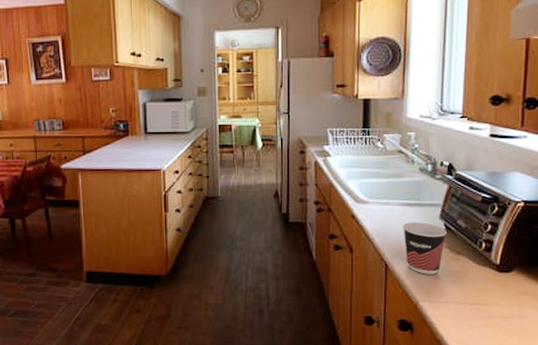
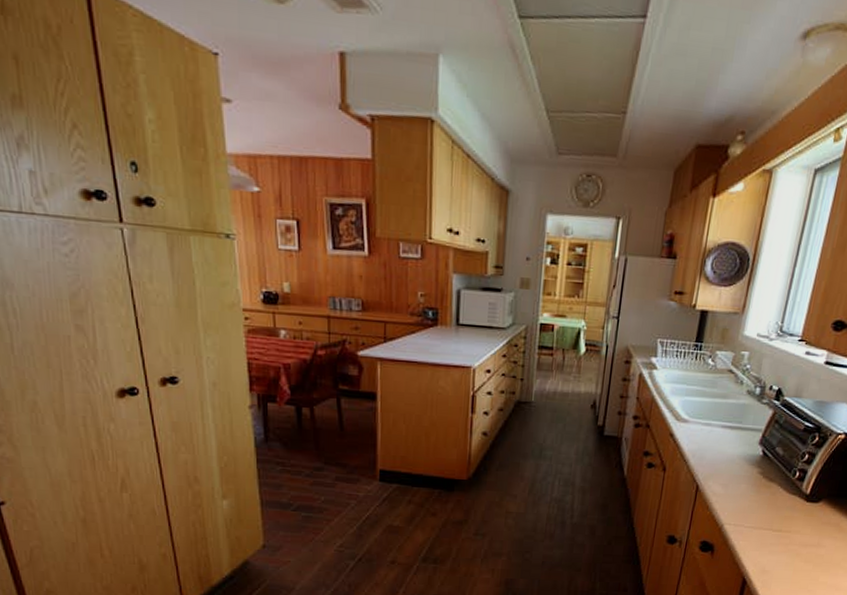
cup: present [403,222,447,274] -> none [718,445,764,499]

